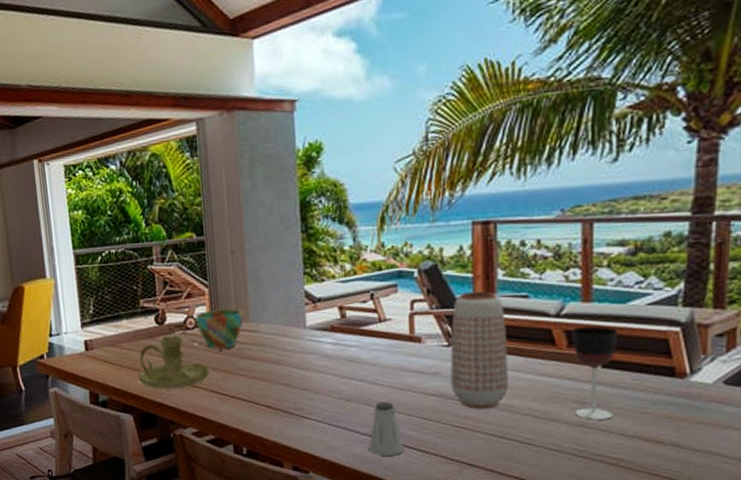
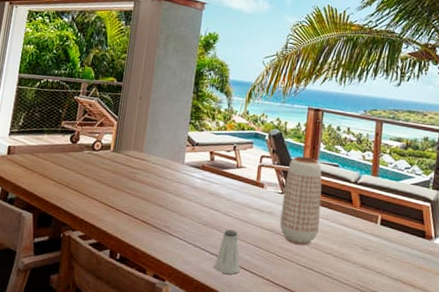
candle holder: present [137,335,211,389] -> none [45,153,105,197]
cup: present [182,309,244,349] -> none [90,138,140,171]
wineglass: present [573,326,617,420] -> none [361,193,392,264]

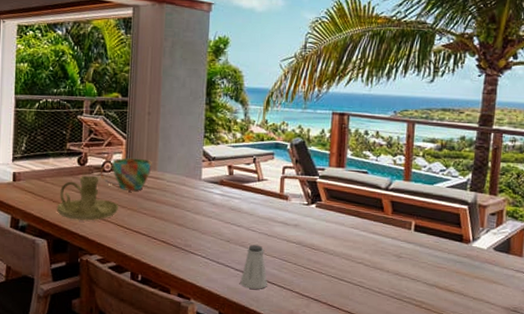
candle holder: none [45,153,105,197] -> present [56,175,119,221]
cup: none [90,138,140,171] -> present [100,158,152,191]
vase: present [280,156,322,245] -> none [307,165,350,256]

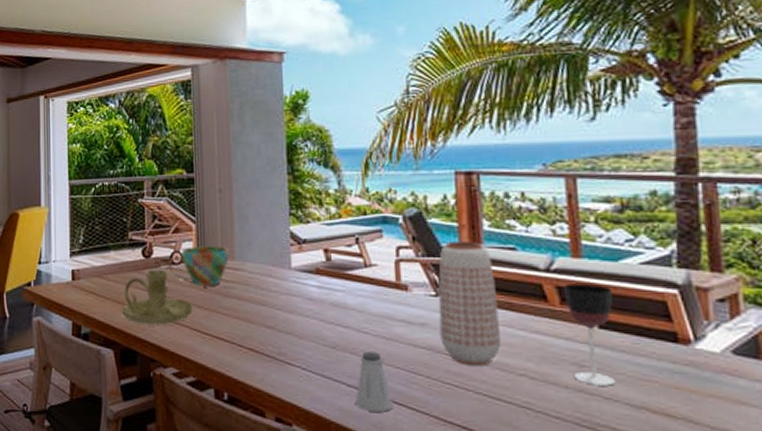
vase: none [307,165,350,256] -> present [438,242,501,366]
wineglass: none [394,199,426,271] -> present [564,284,616,386]

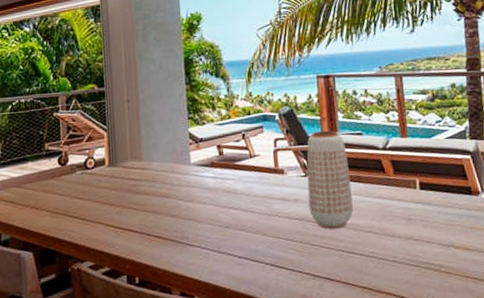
candle holder: present [121,269,194,325] -> none [39,175,107,226]
cup: present [168,245,229,286] -> none [83,149,137,186]
saltshaker: present [355,351,393,412] -> none [245,227,275,276]
wineglass: present [564,284,616,386] -> none [396,156,433,233]

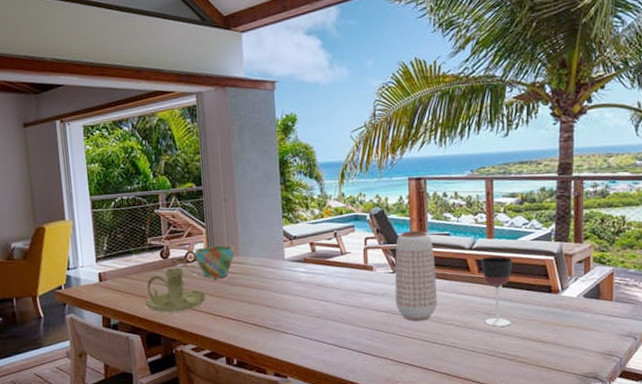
candle holder: none [39,175,107,226] -> present [145,267,207,313]
cup: none [83,149,137,186] -> present [183,245,235,278]
wineglass: none [396,156,433,233] -> present [481,256,512,327]

